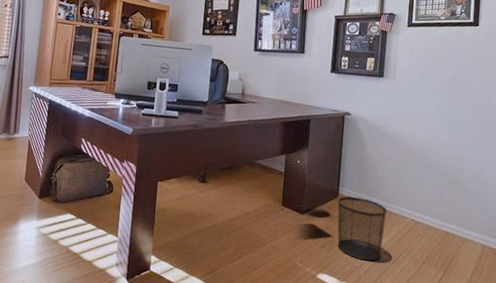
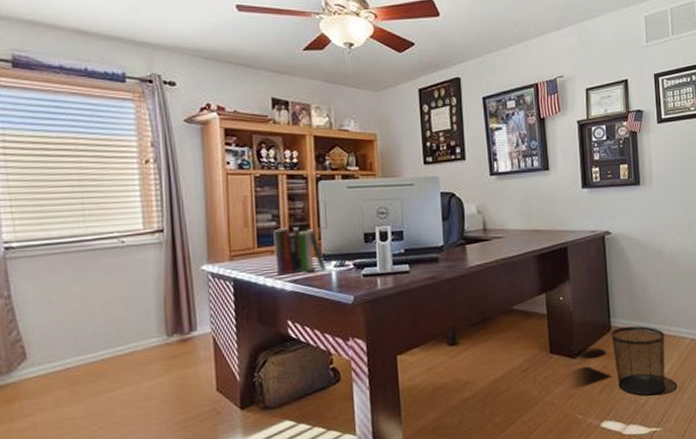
books: none [80,67,117,105] -> present [273,226,327,276]

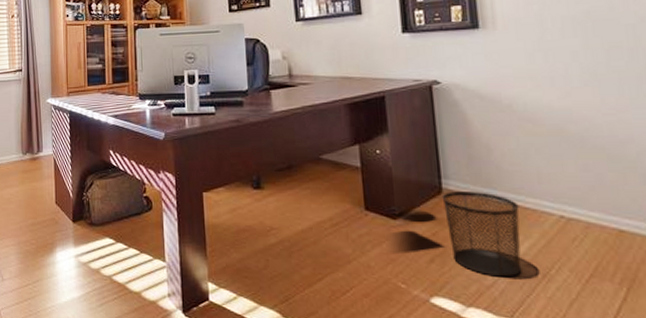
books: present [273,226,327,276] -> none [99,69,142,111]

